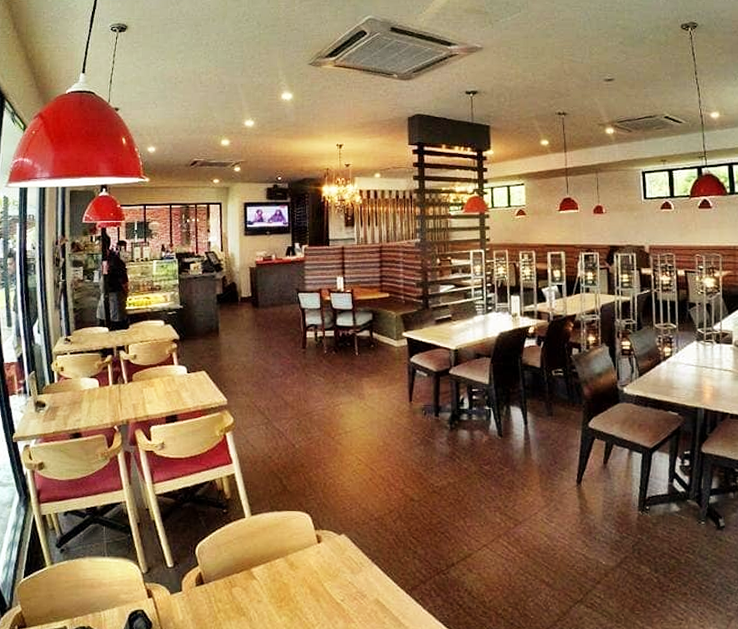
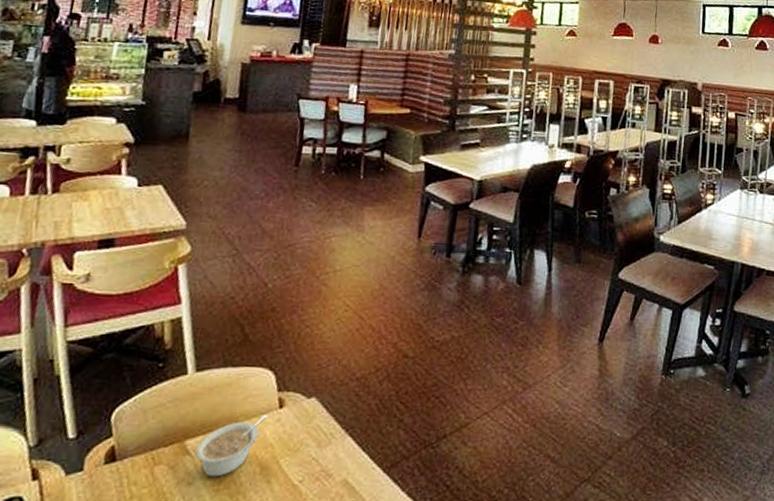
legume: none [260,548,310,597] -> present [195,415,268,477]

